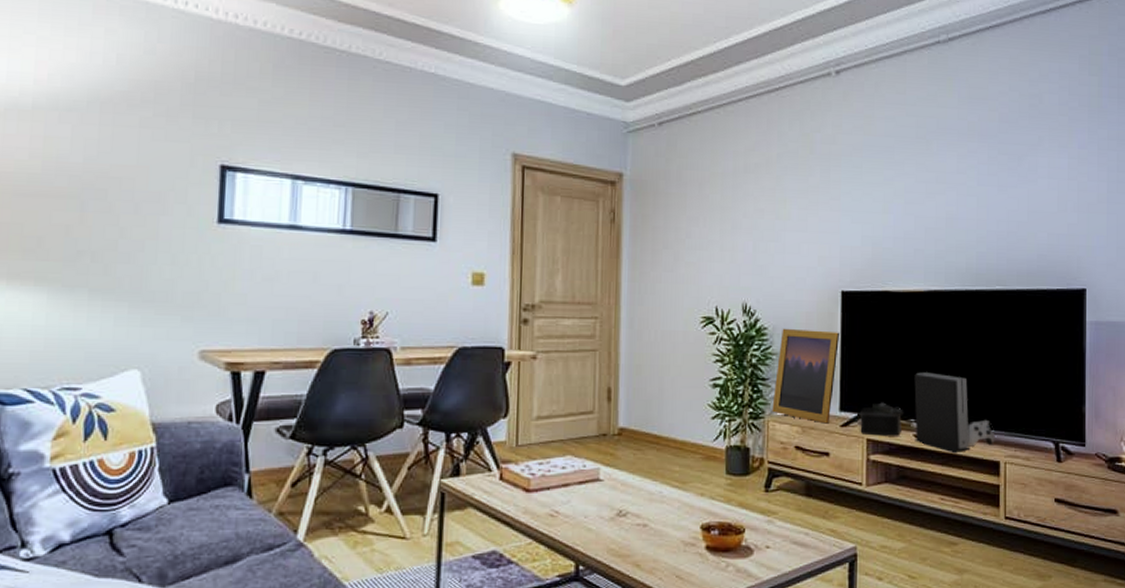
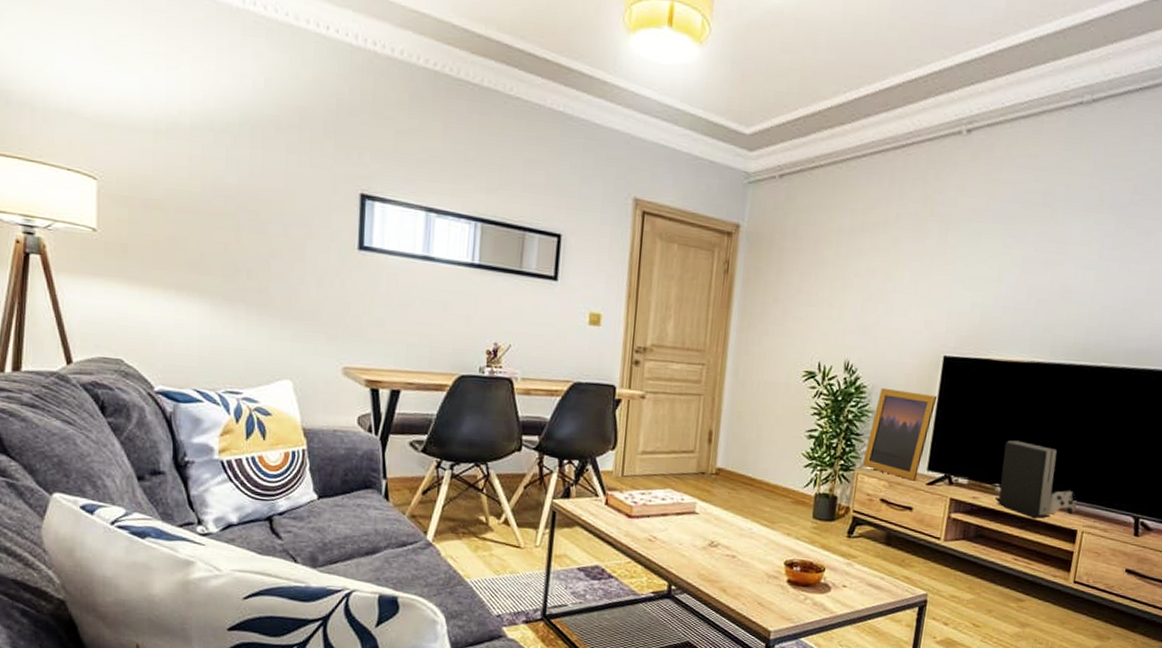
speaker: present [860,403,904,437] -> none [945,466,991,498]

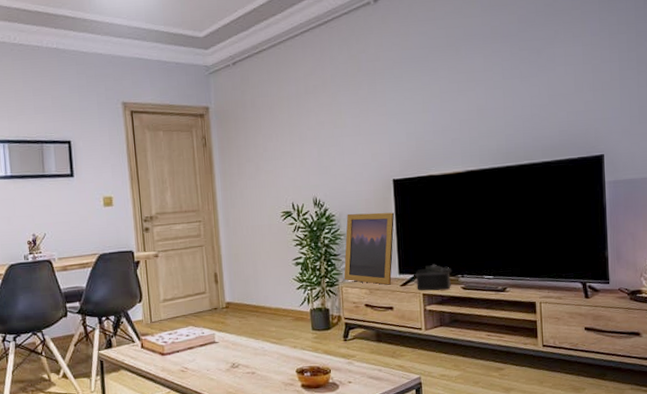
speaker: none [945,466,991,498] -> present [416,265,453,291]
video game console: present [996,440,1077,518] -> none [459,236,531,298]

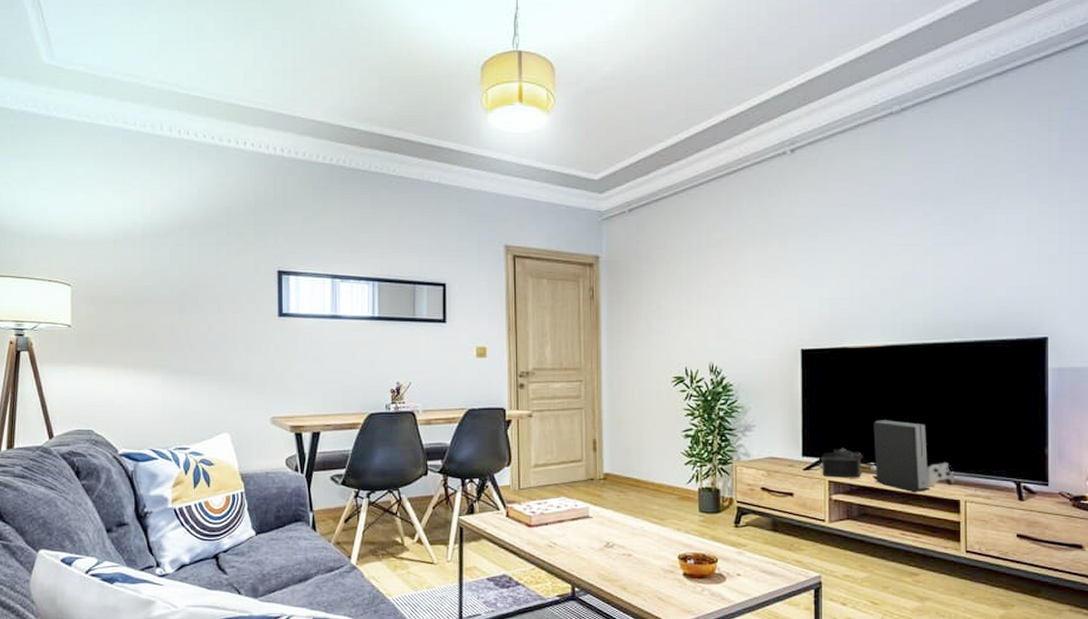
picture frame: present [344,212,394,285] -> none [739,384,800,468]
video game console: none [459,236,531,298] -> present [873,420,955,492]

